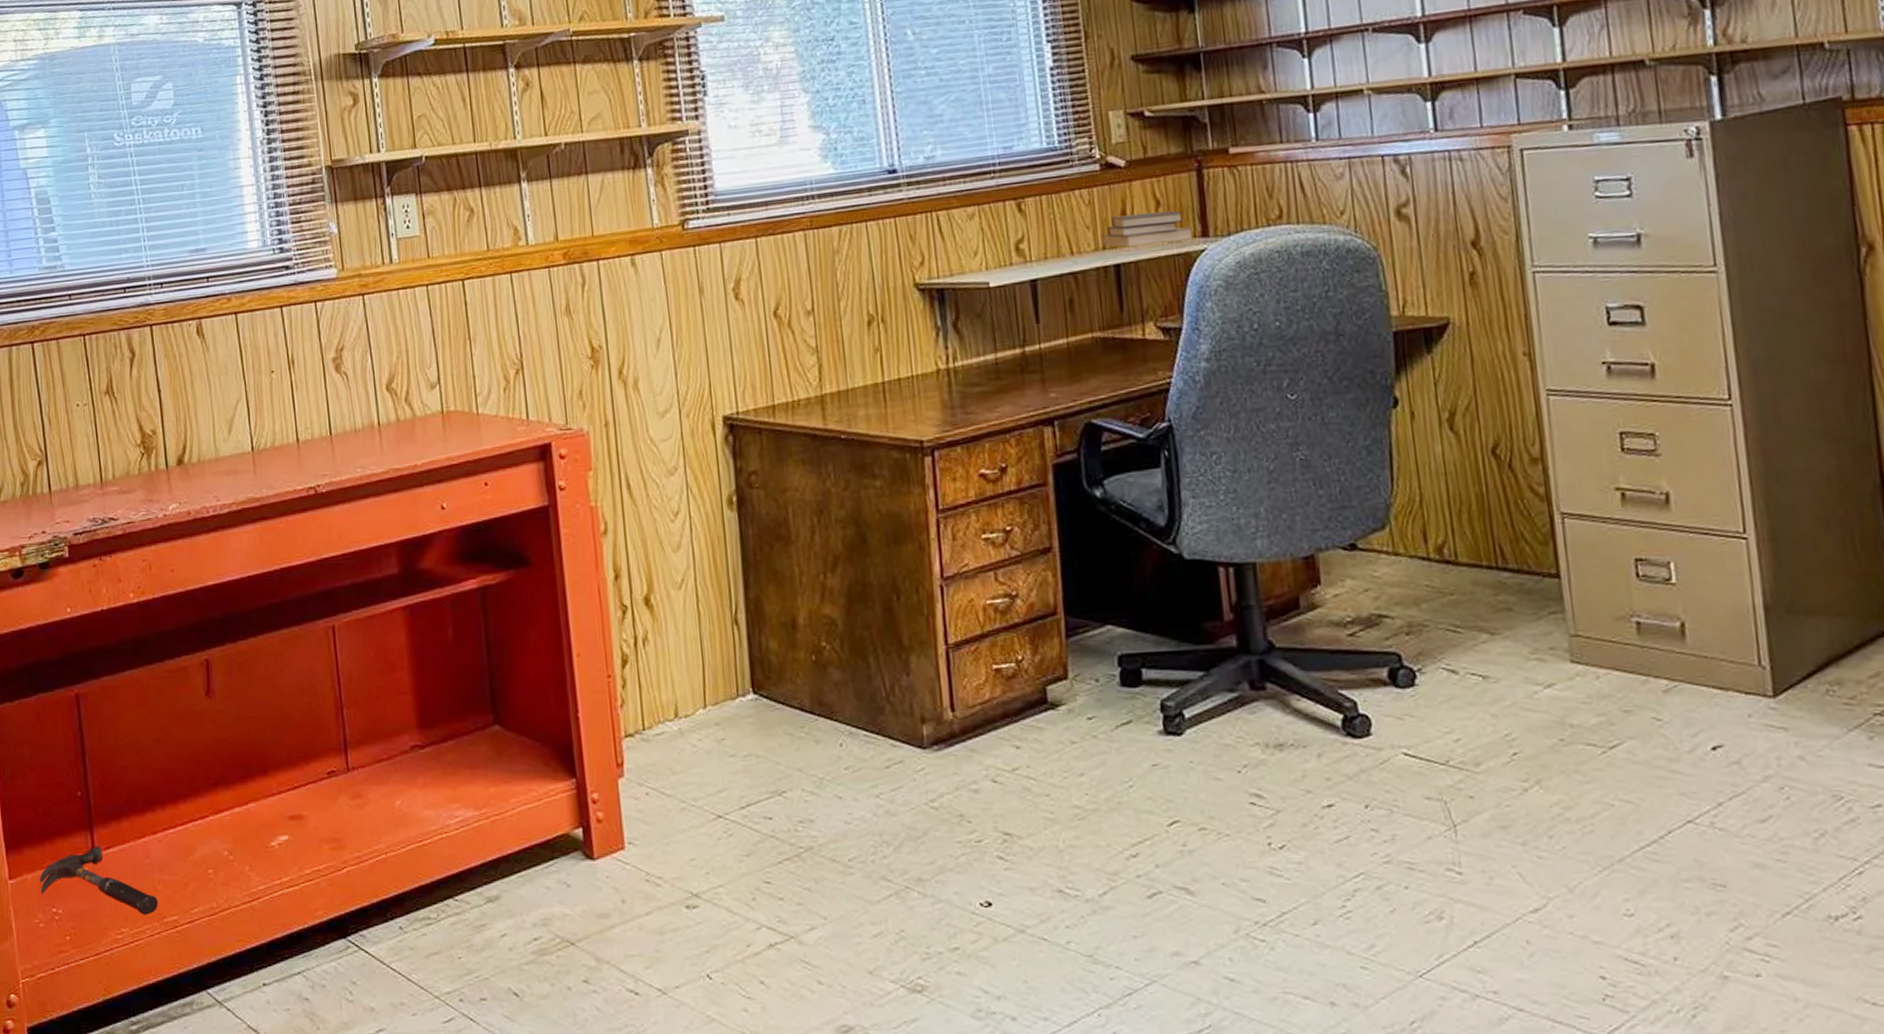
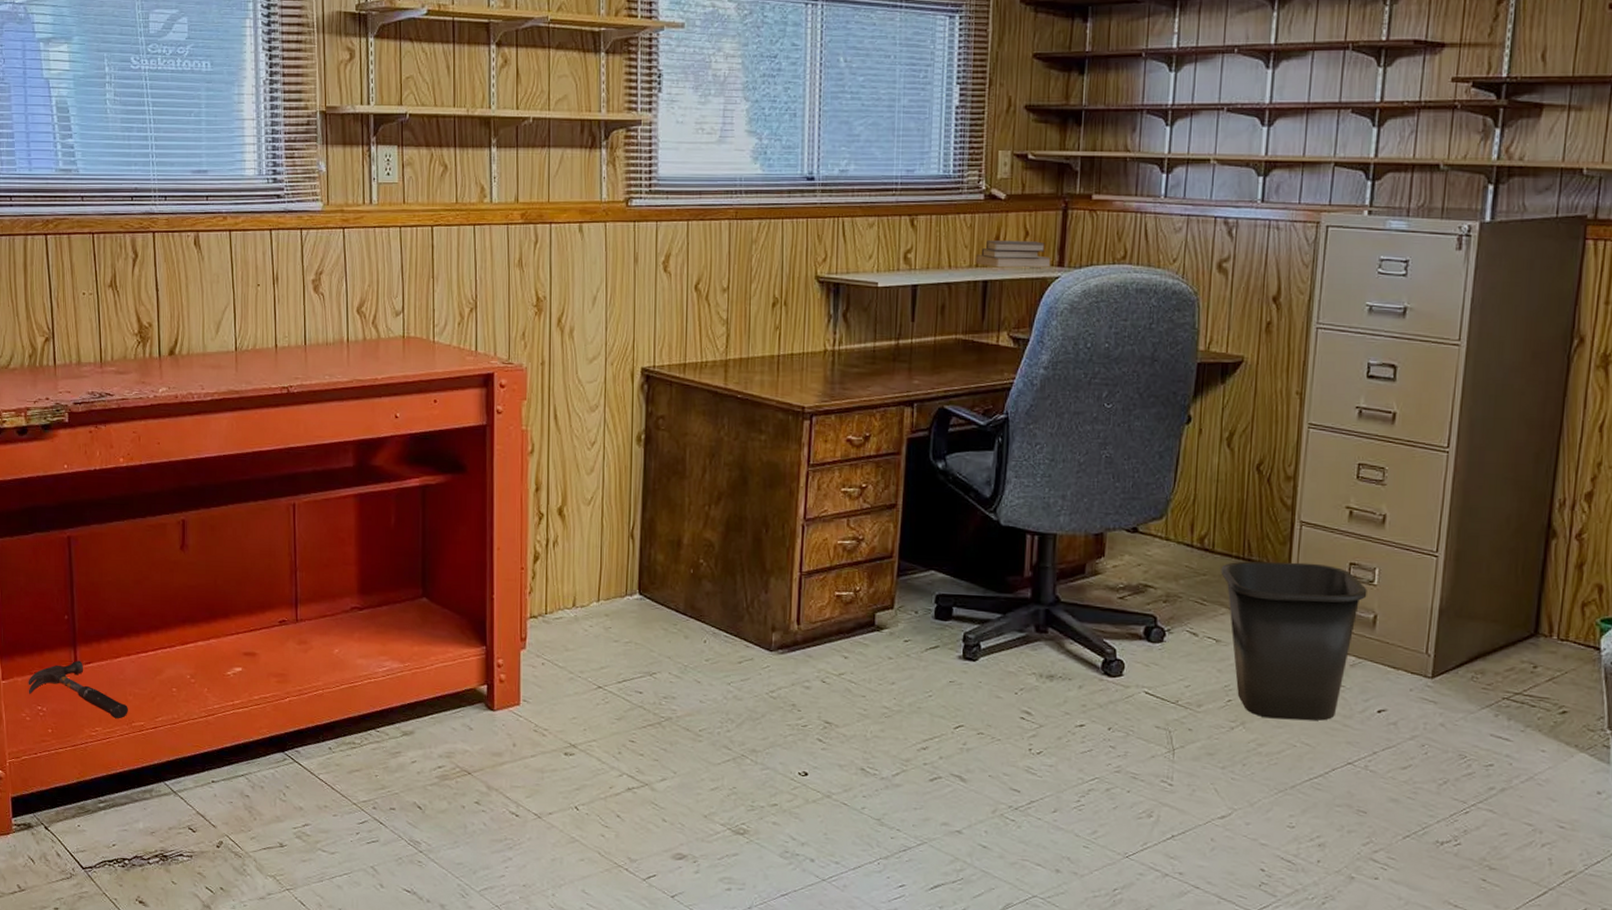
waste bin: none [1471,564,1666,772] -> present [1220,561,1367,721]

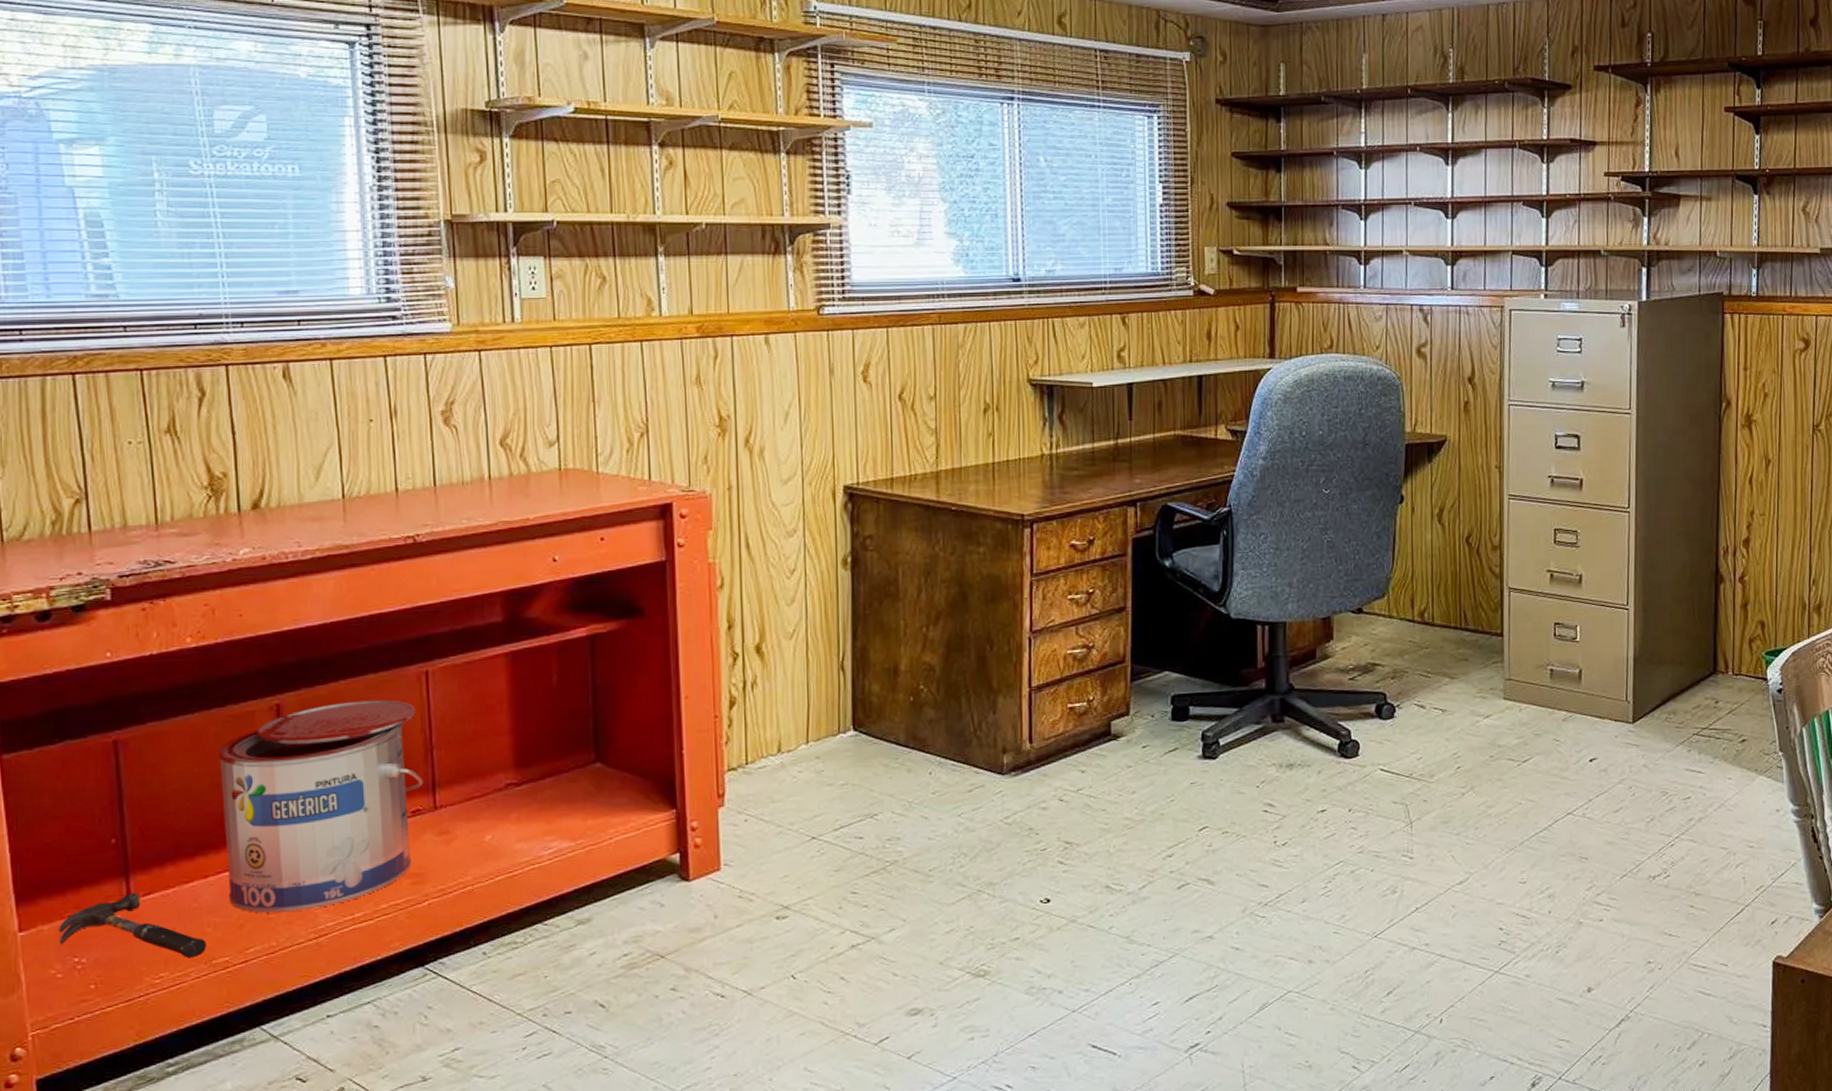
paint can: none [140,523,288,693] -> present [218,699,423,913]
books: present [975,240,1051,268] -> none [1188,334,1262,362]
waste bin: present [1220,561,1367,721] -> none [1441,626,1572,780]

